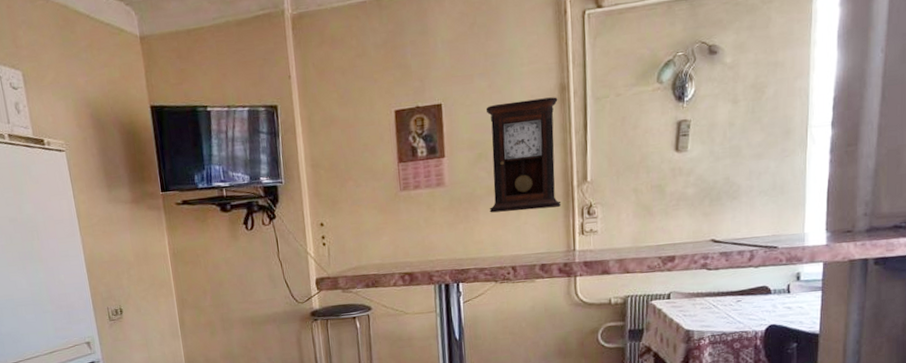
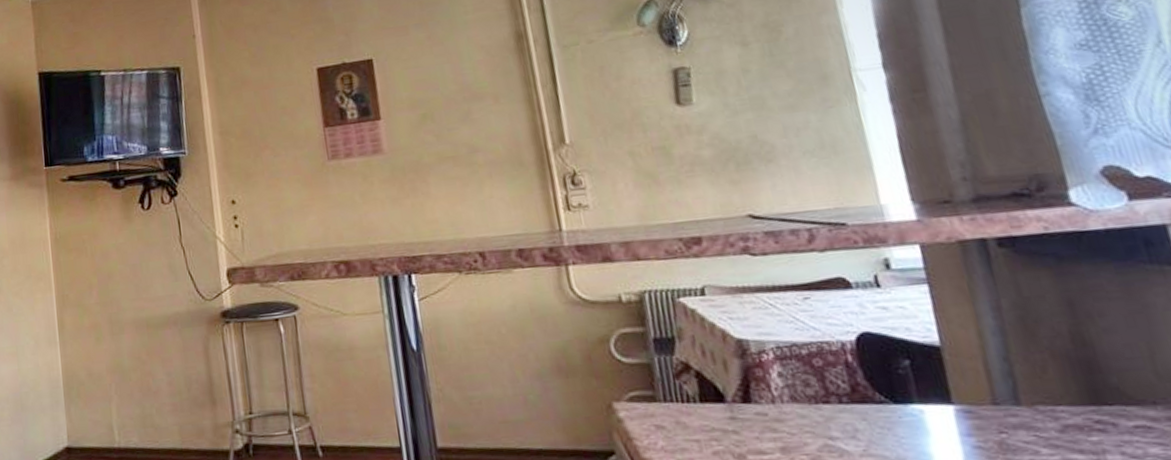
pendulum clock: present [485,97,562,213] -> none [426,46,536,185]

